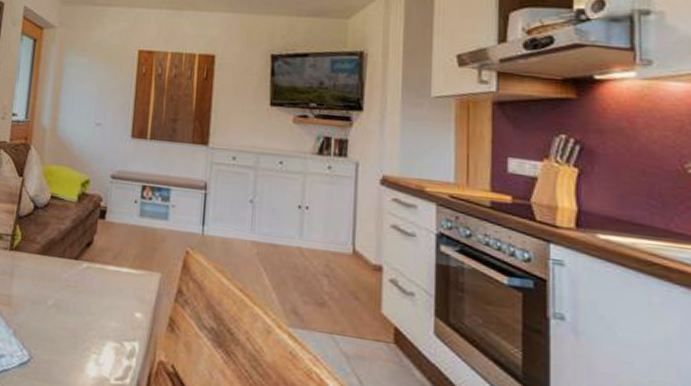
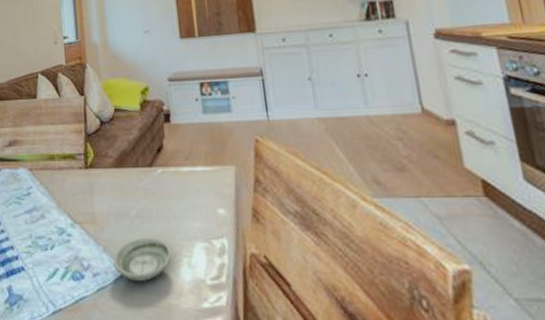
saucer: none [20,327,82,371] -> present [113,237,173,281]

